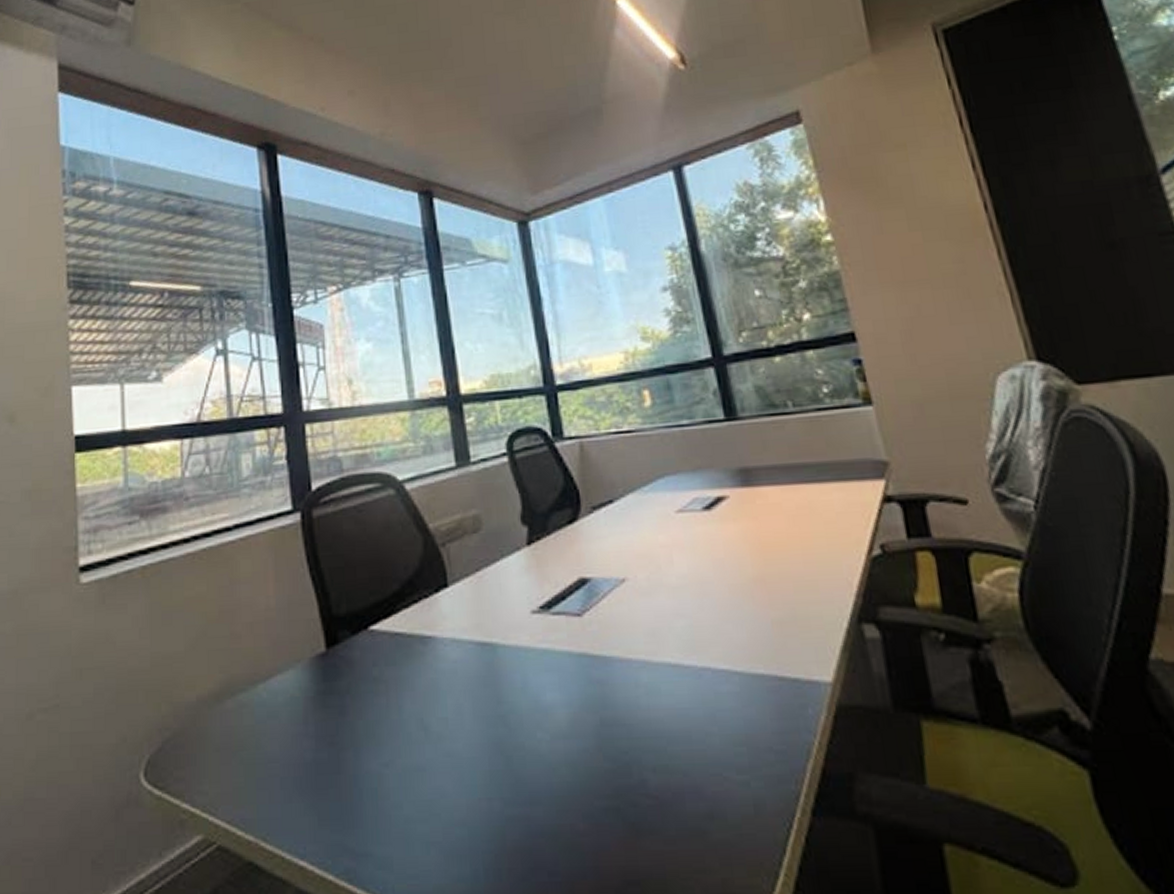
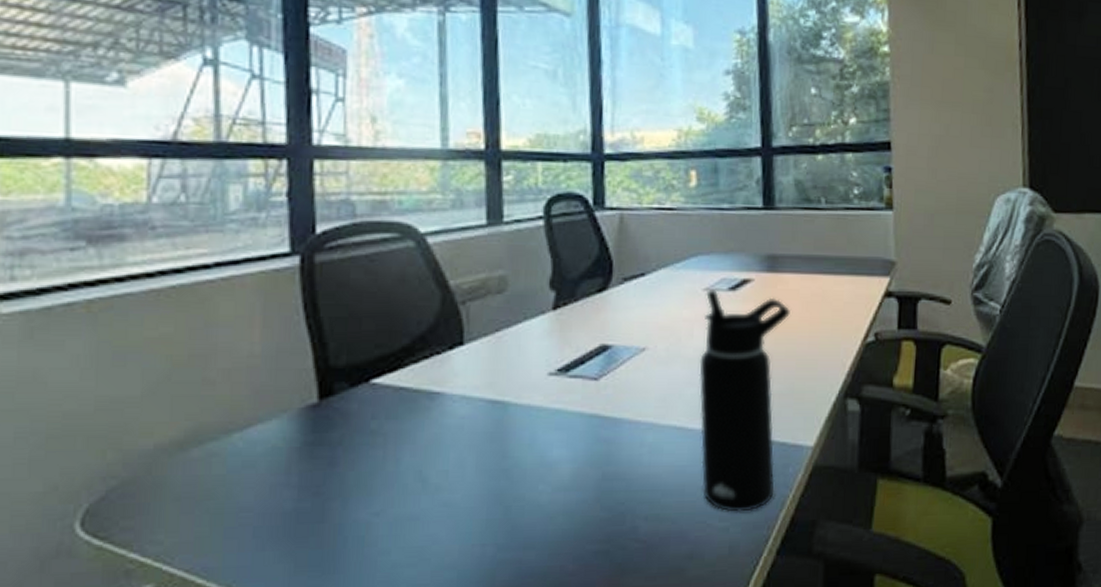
water bottle: none [679,511,796,763] -> present [699,290,790,512]

